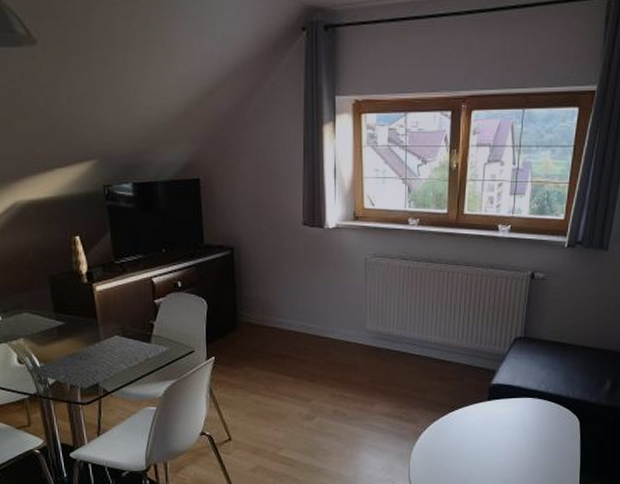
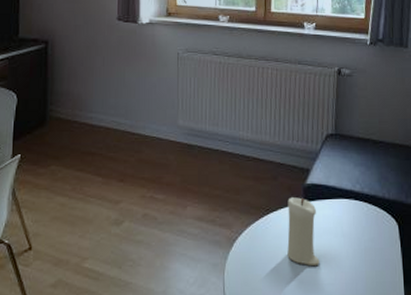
candle: none [470,396,501,456] -> present [287,197,320,265]

